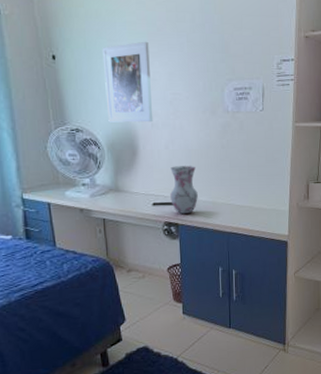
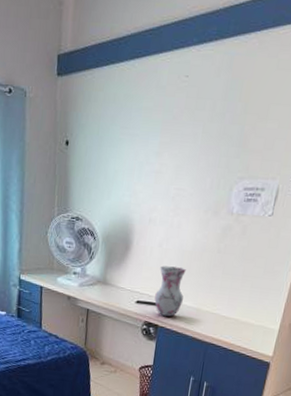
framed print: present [102,41,154,123] -> none [108,130,162,218]

